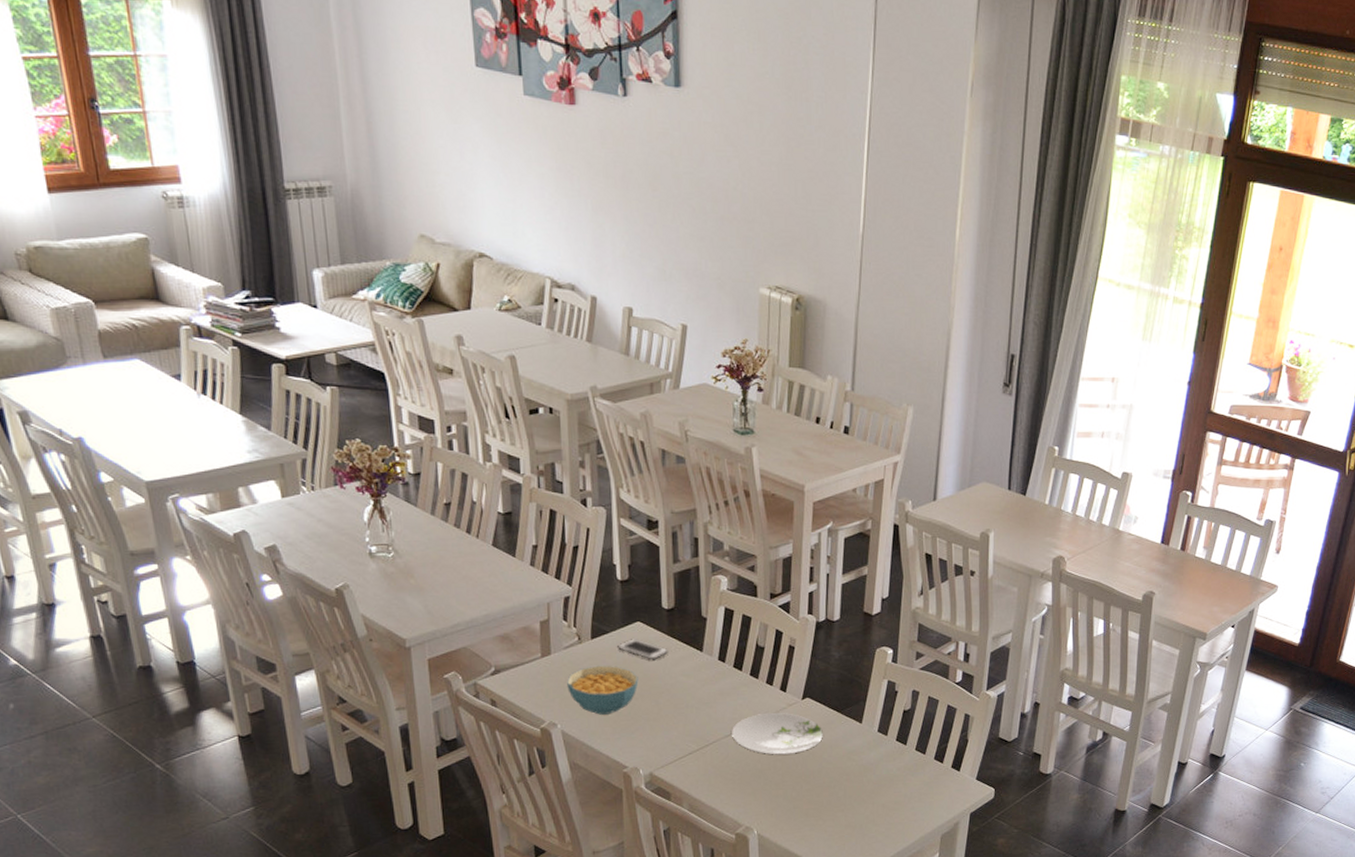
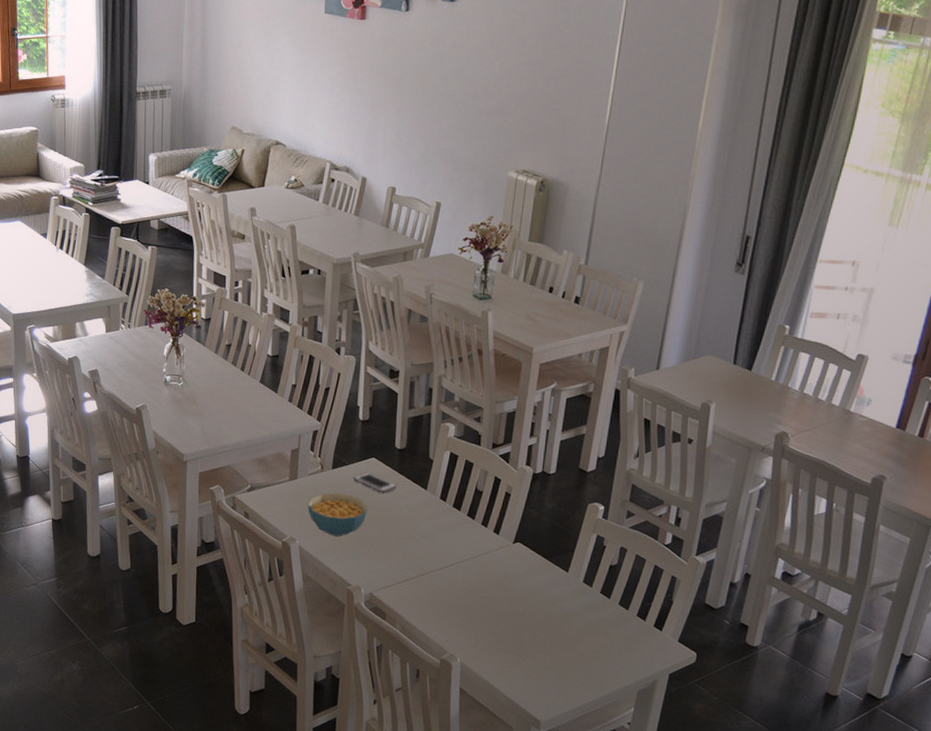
plate: present [732,712,823,755] -> none [446,551,530,593]

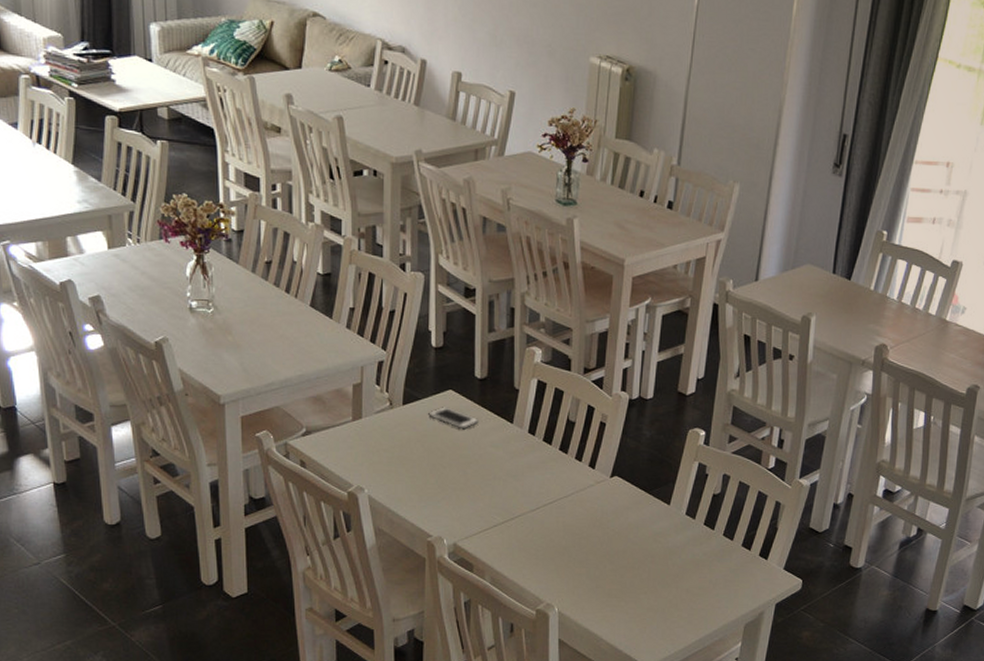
cereal bowl: present [308,492,368,537] -> none [376,431,447,482]

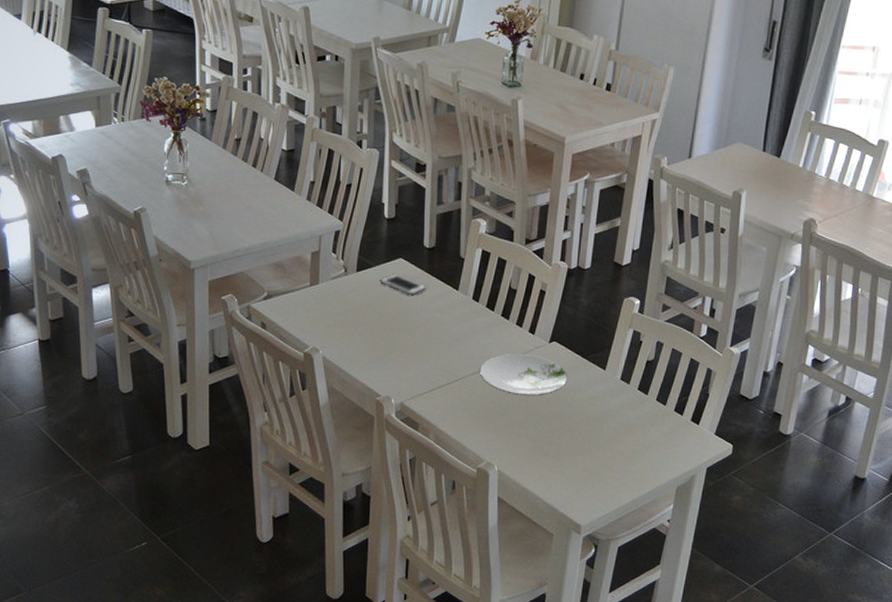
plate: none [538,489,630,533] -> present [480,353,567,395]

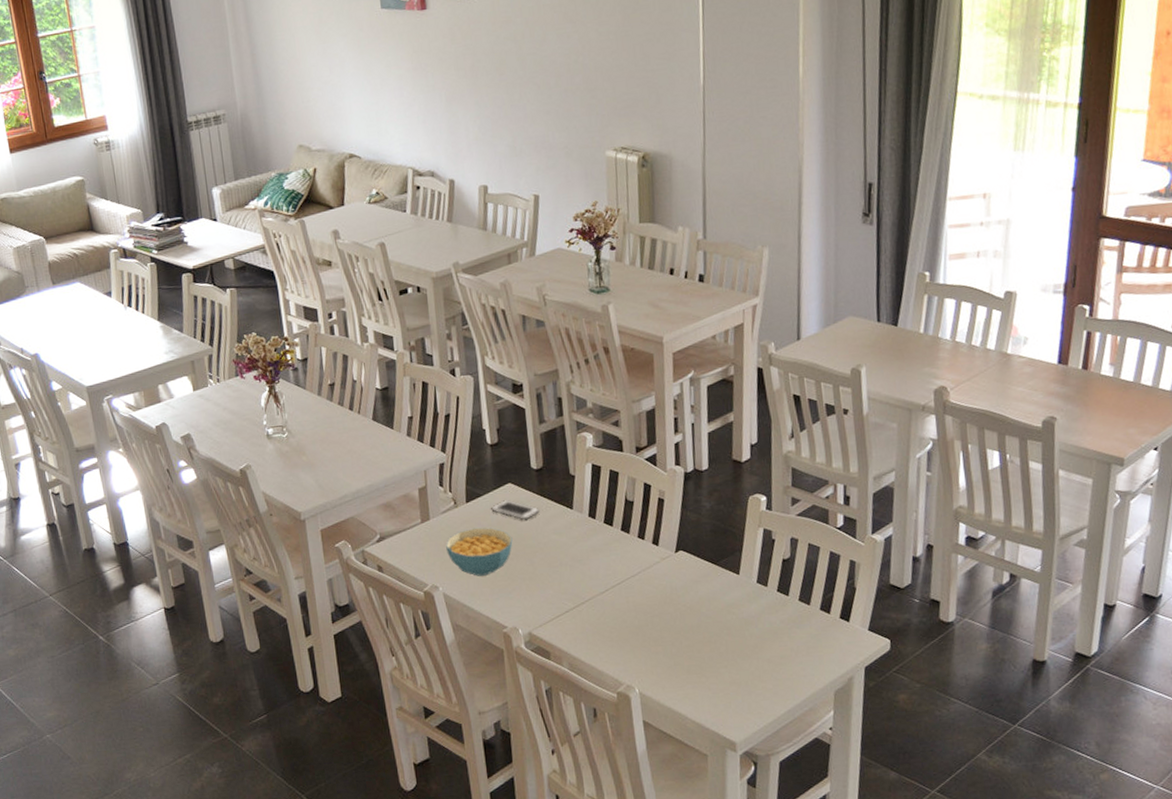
cereal bowl: none [331,297,397,344] -> present [446,527,513,576]
plate: present [480,353,567,395] -> none [606,567,700,611]

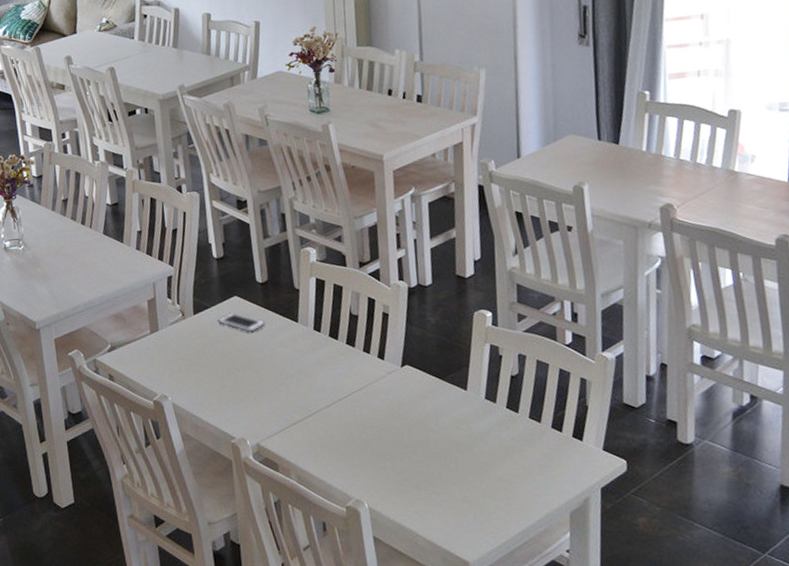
cereal bowl: present [446,527,513,576] -> none [174,339,240,387]

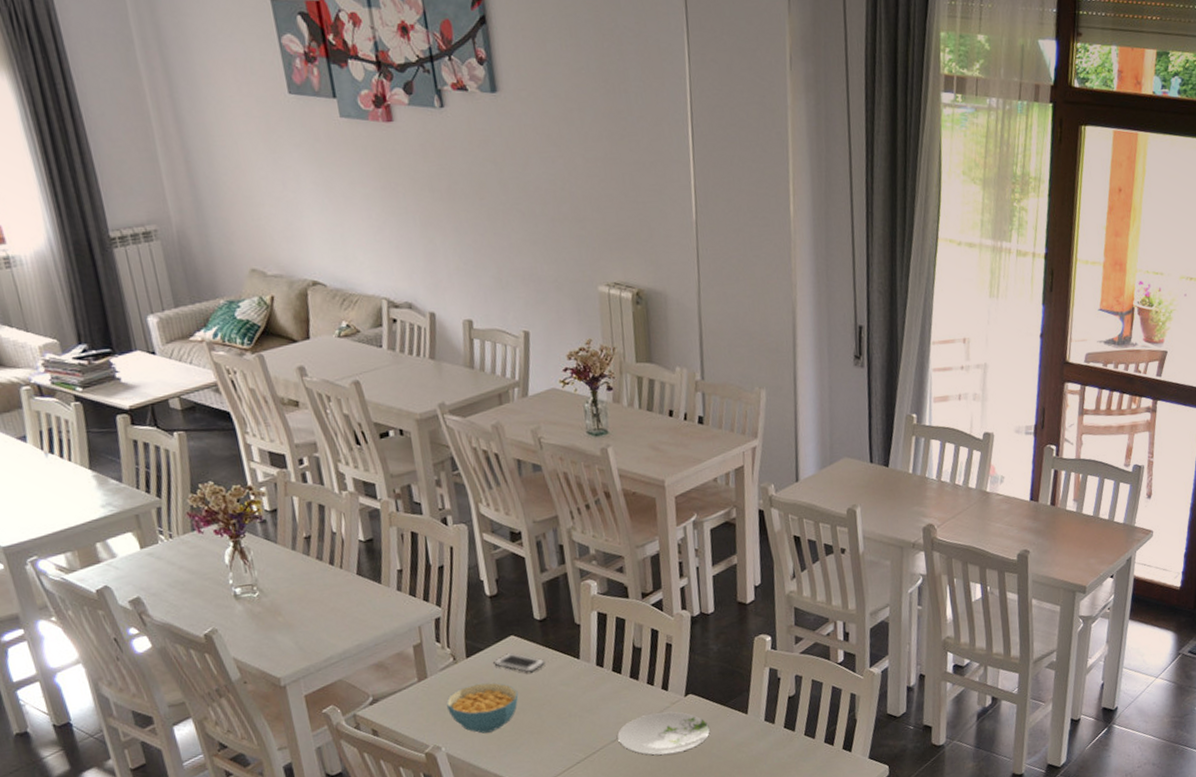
cereal bowl: none [174,339,240,387] -> present [446,682,519,734]
plate: none [333,380,427,425] -> present [617,711,710,756]

